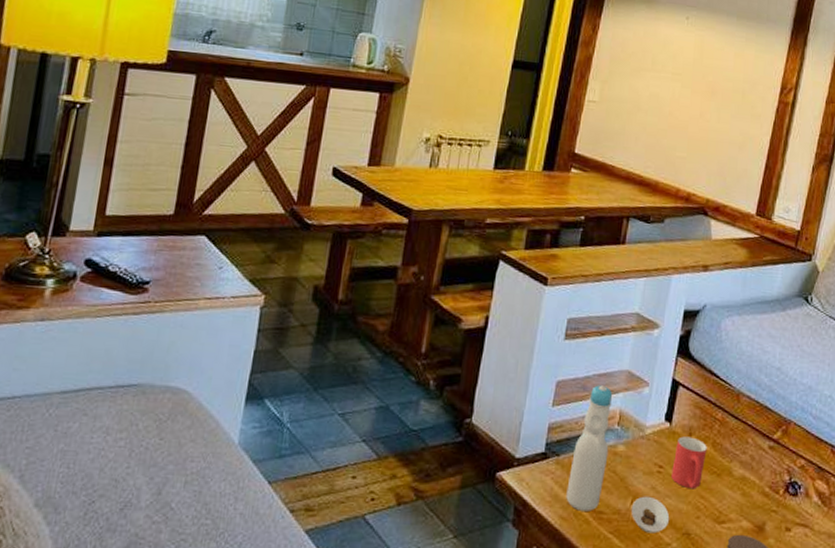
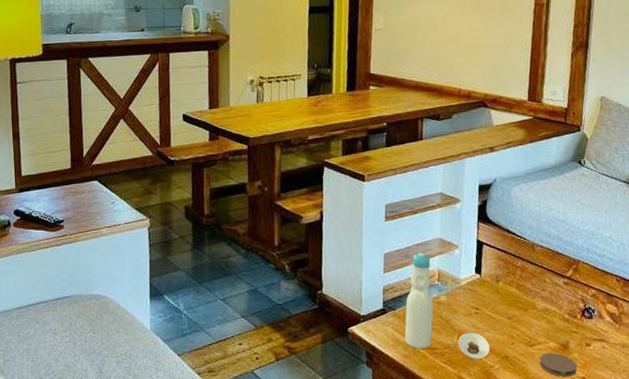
mug: present [671,436,707,489] -> none [486,283,513,323]

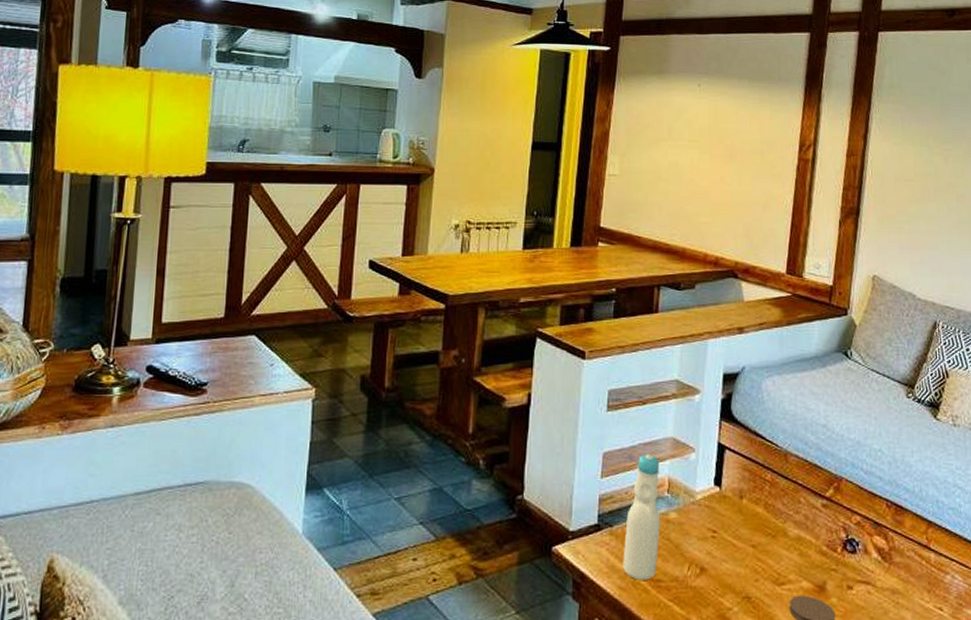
saucer: present [458,332,490,360] -> none [689,562,729,599]

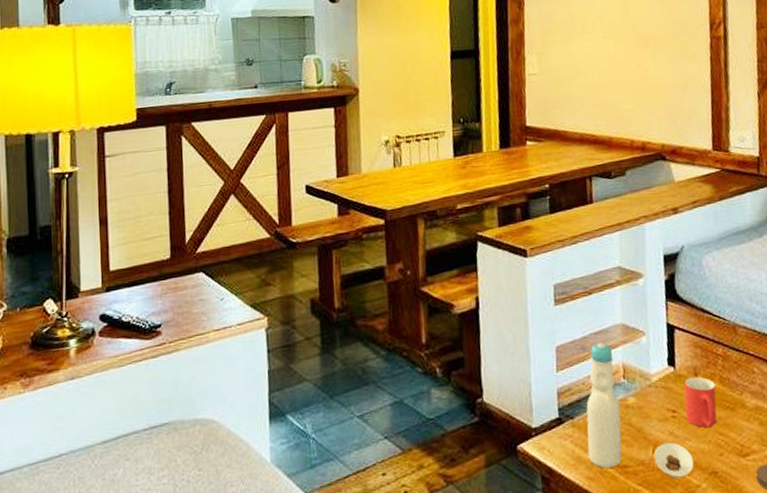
saucer: none [689,562,729,599] -> present [654,442,694,479]
mug: none [726,500,760,552] -> present [684,376,717,428]

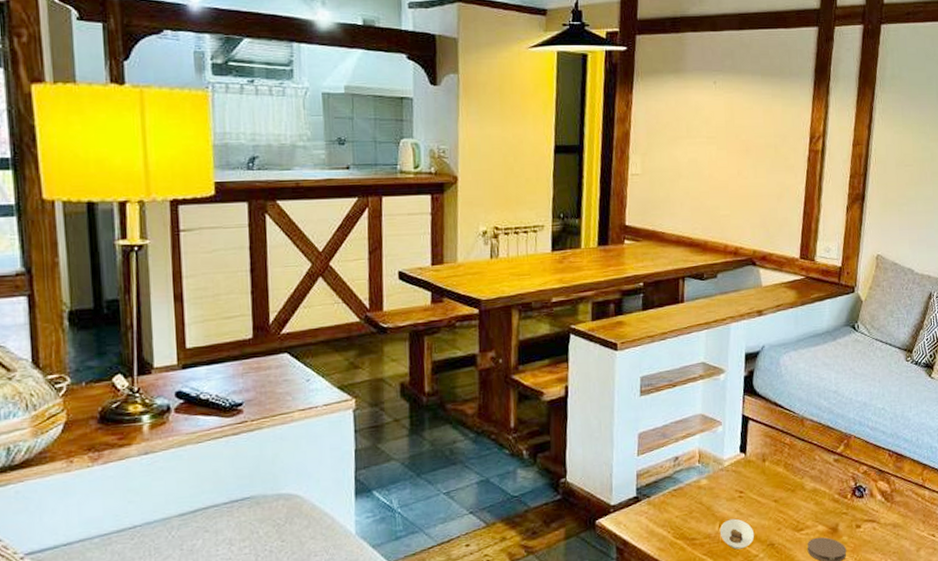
bottle: present [586,342,623,469] -> none [660,430,694,541]
mug: present [684,376,717,428] -> none [751,462,780,507]

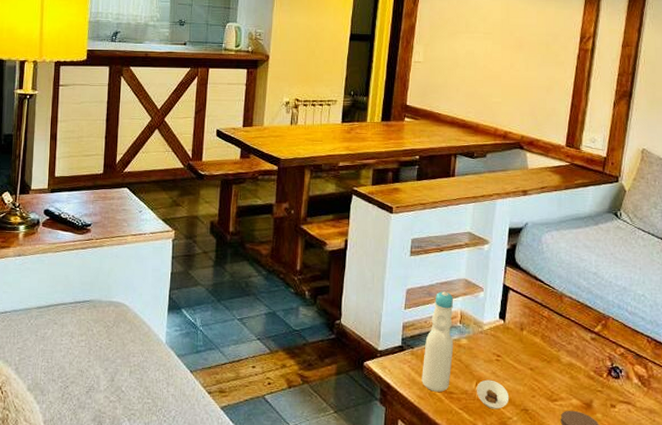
bottle: none [660,430,694,541] -> present [422,291,454,392]

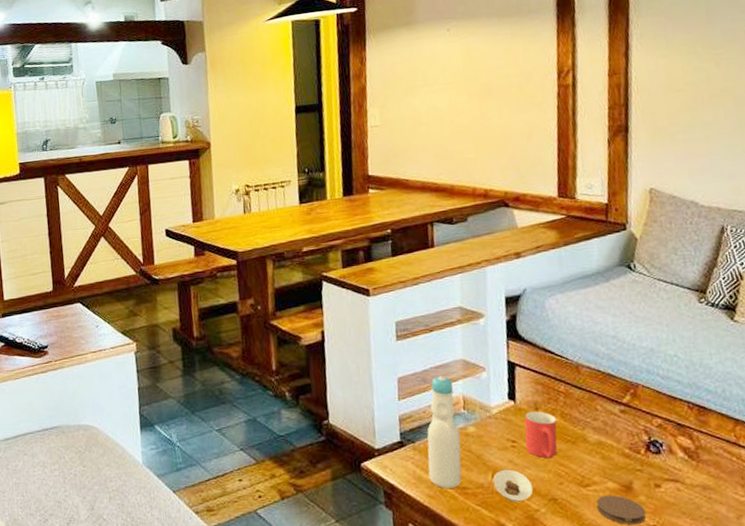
mug: none [508,331,537,374] -> present [524,411,558,459]

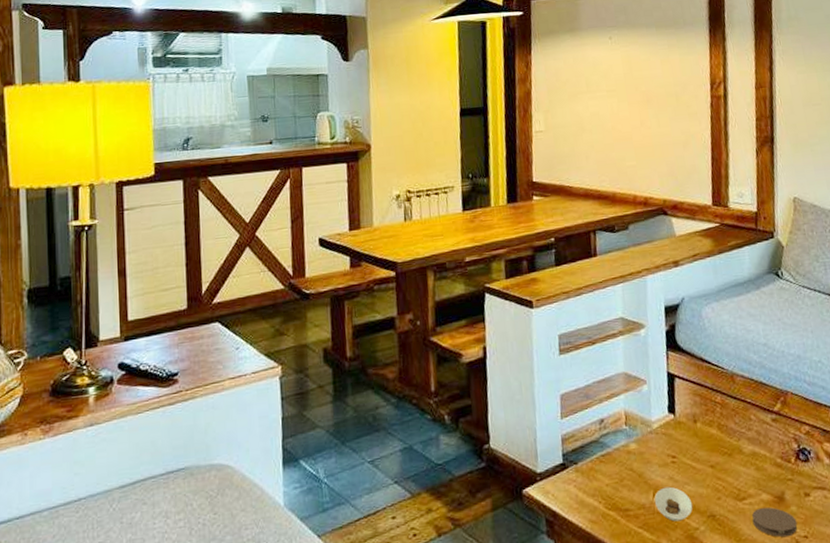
bottle: present [427,376,462,489] -> none [589,390,624,512]
mug: present [524,411,558,459] -> none [684,423,715,473]

